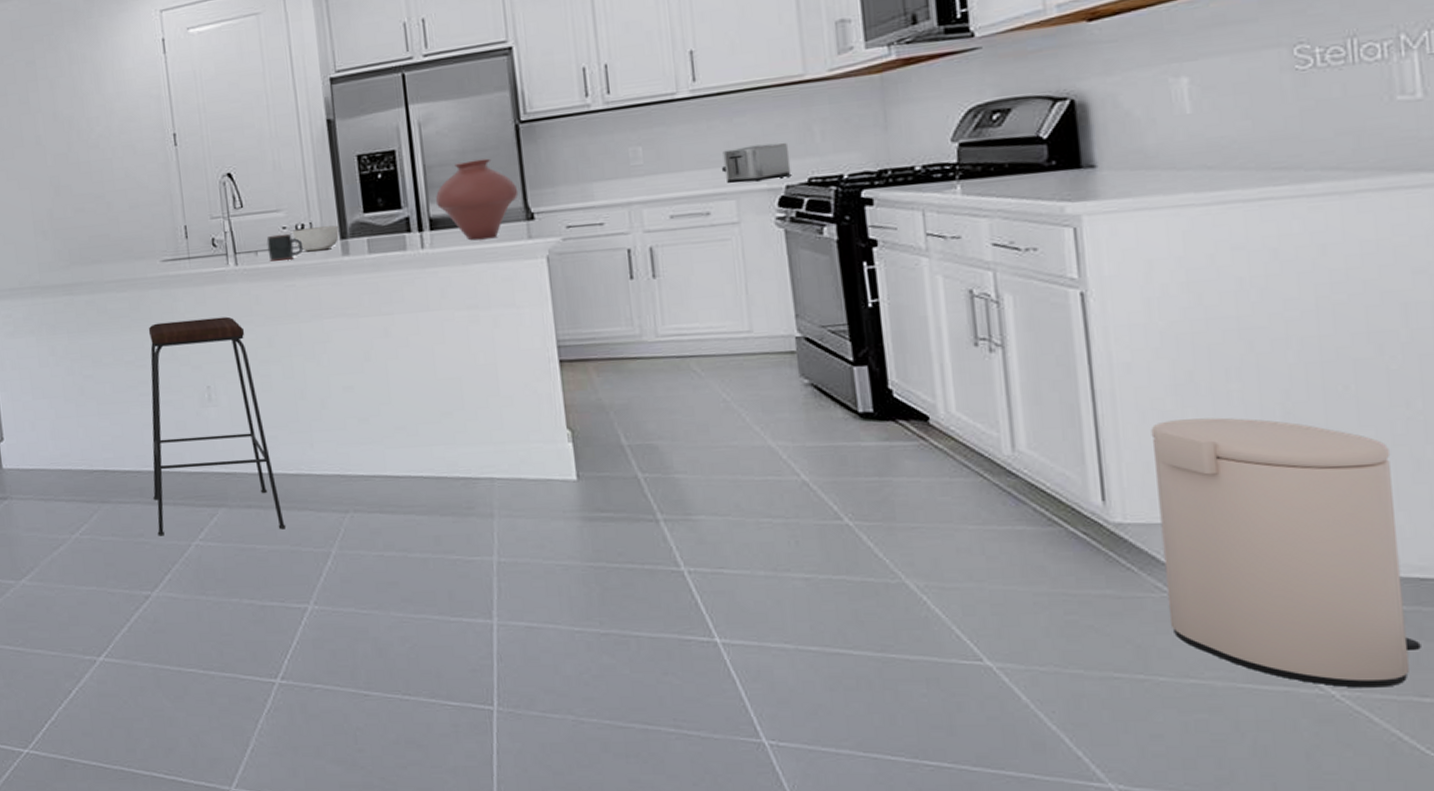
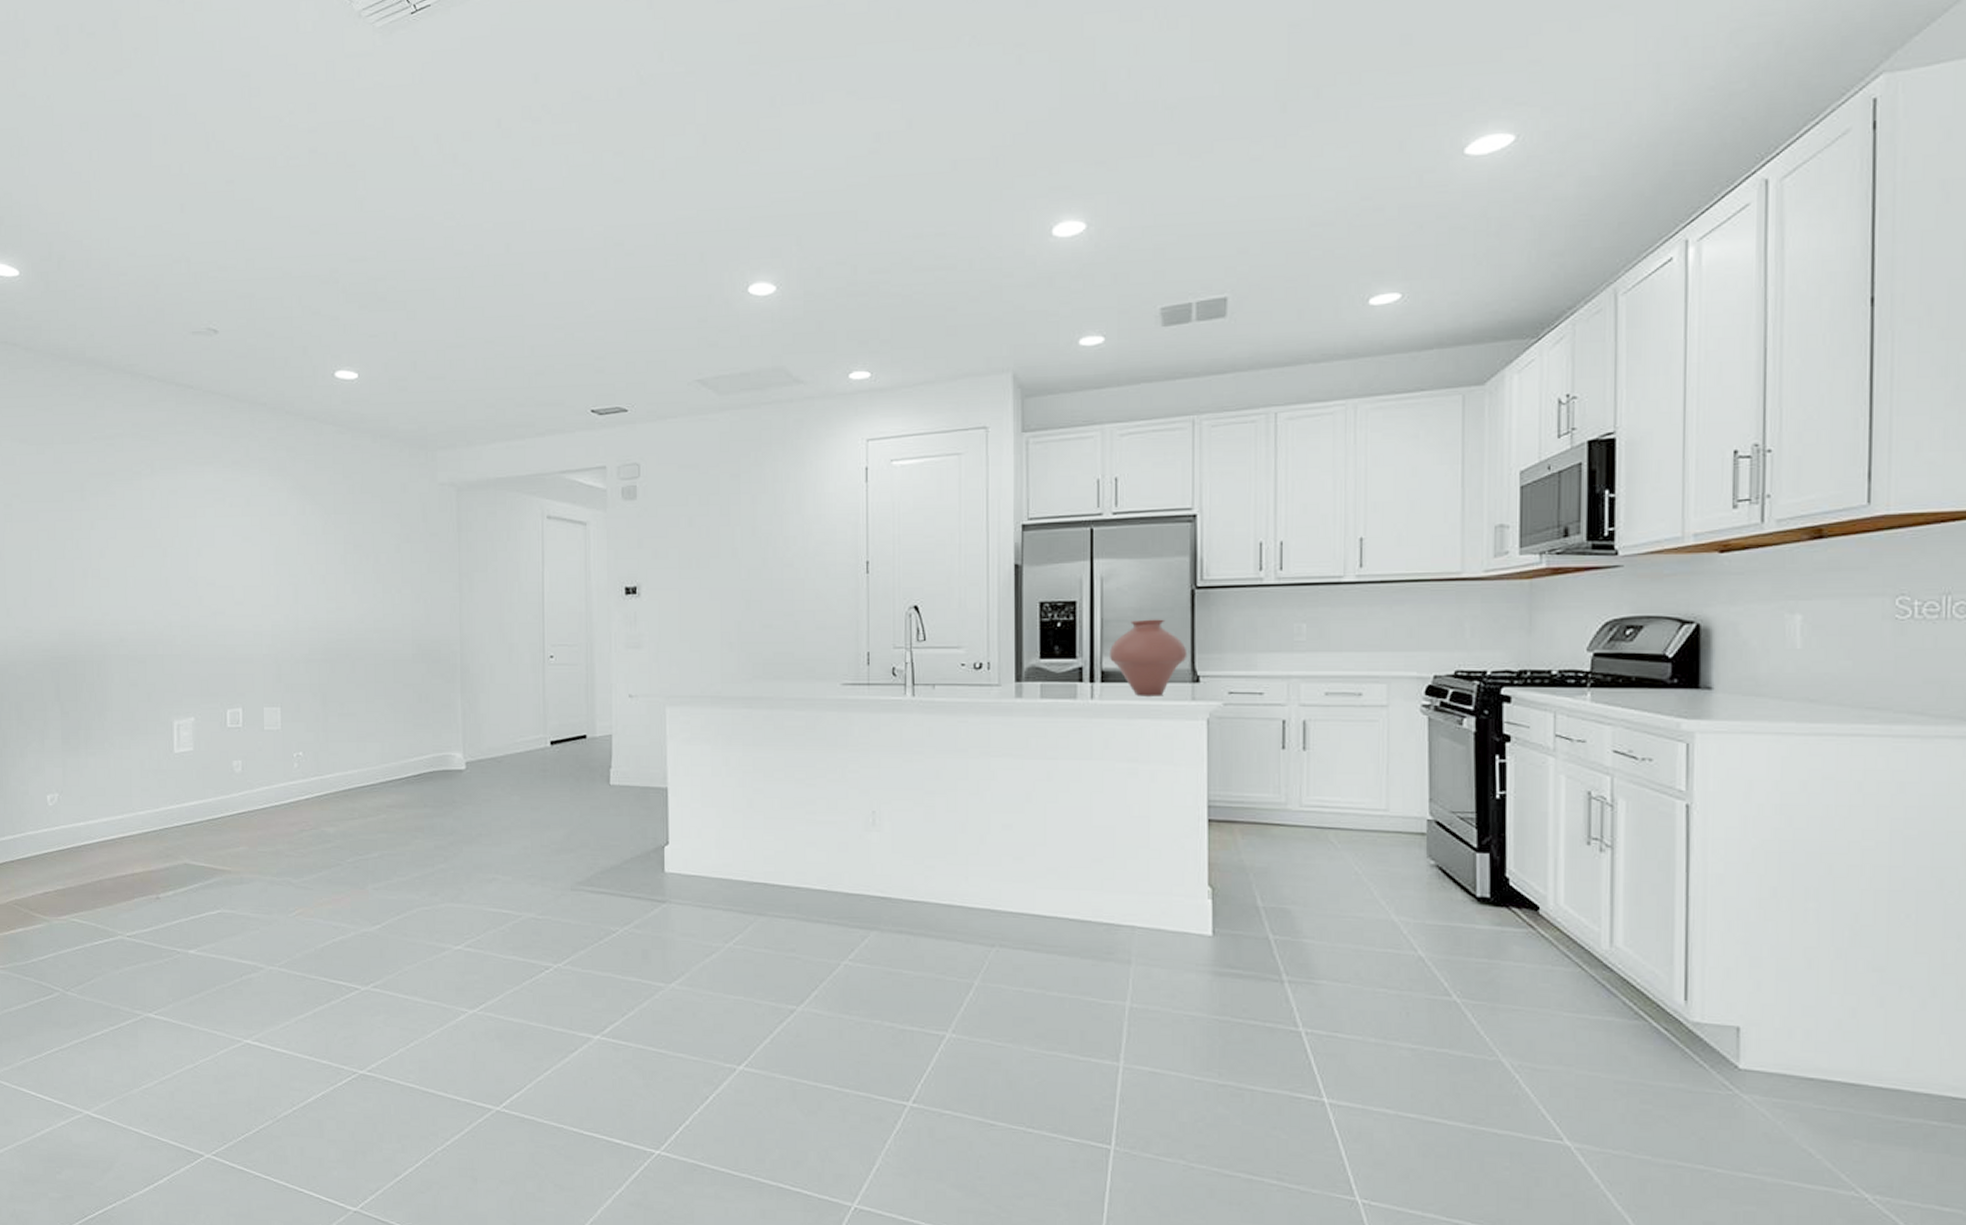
bar stool: present [148,316,287,536] -> none [809,744,934,957]
mug: present [266,233,304,261] -> none [945,670,979,696]
bowl: present [292,225,340,253] -> none [970,668,1016,692]
toaster: present [721,142,791,184] -> none [1376,634,1441,670]
pedal bin: present [1150,417,1421,688] -> none [1732,931,1947,1195]

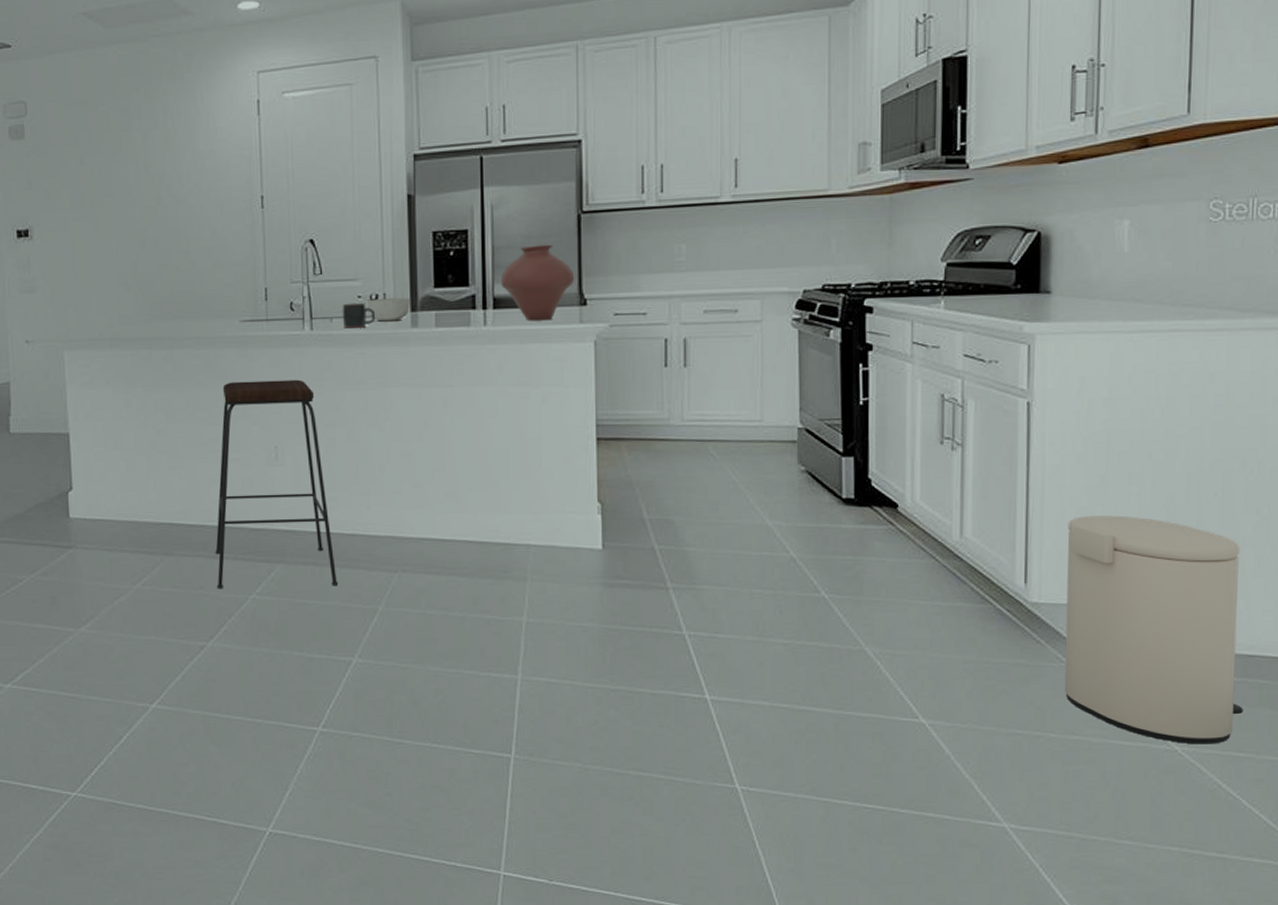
bar stool: none [809,744,934,957] -> present [215,379,339,589]
mug: none [945,670,979,696] -> present [342,302,376,328]
bowl: none [970,668,1016,692] -> present [366,298,411,323]
pedal bin: none [1732,931,1947,1195] -> present [1064,515,1243,745]

